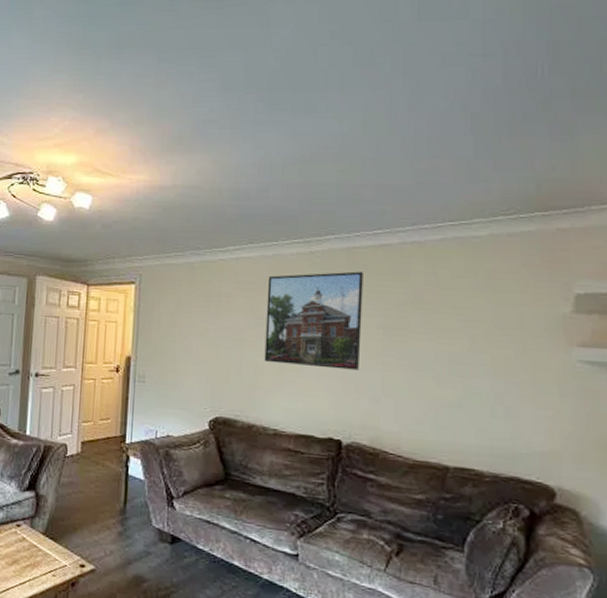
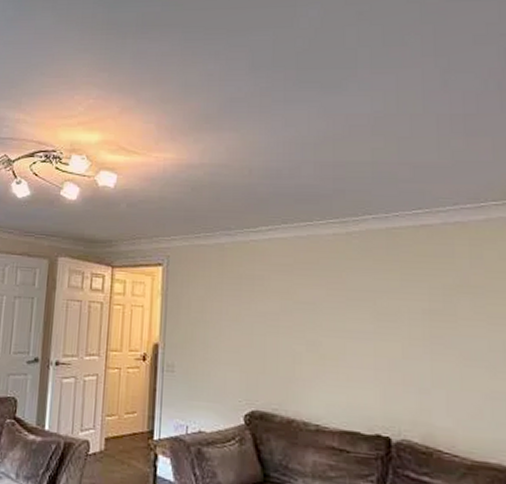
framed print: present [264,271,363,370] -> none [302,253,407,360]

